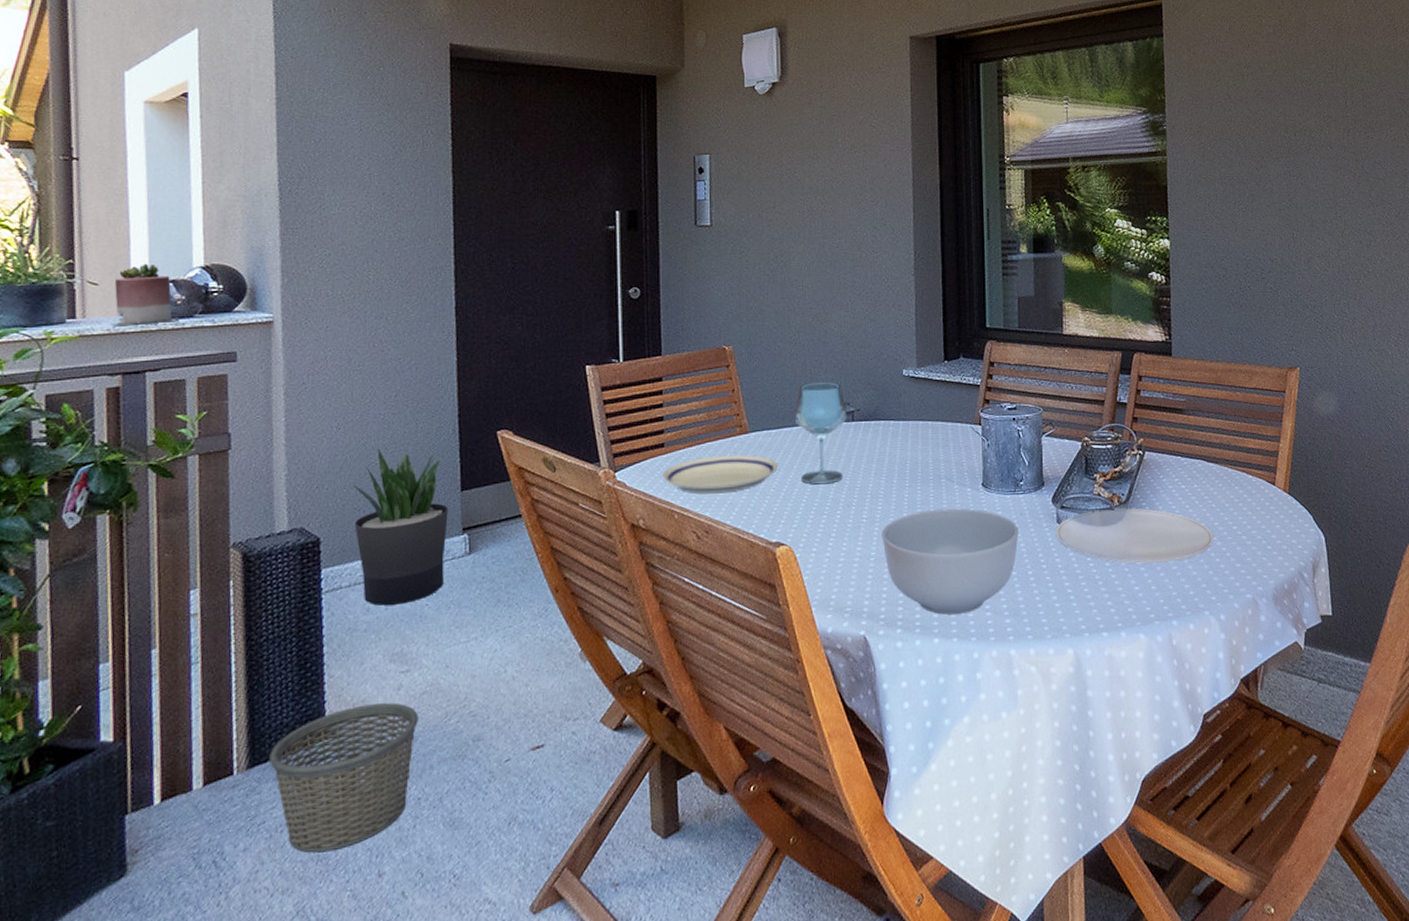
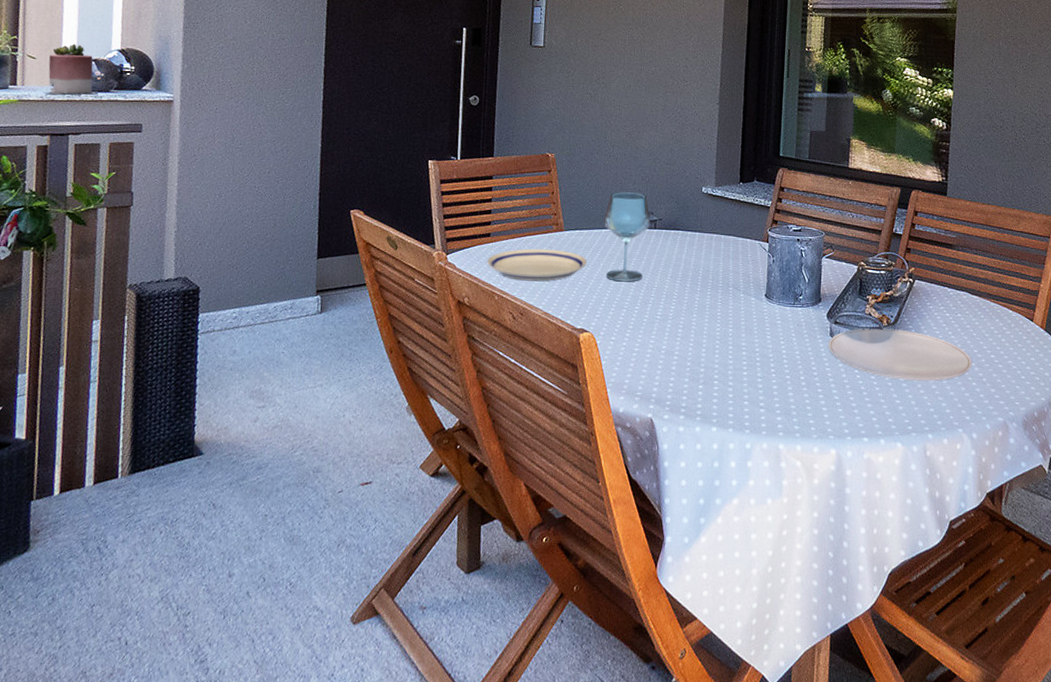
basket: present [269,703,418,853] -> none [147,431,270,551]
planter: present [353,448,448,605] -> none [228,216,306,350]
bowl: present [882,508,1019,615] -> none [673,313,795,408]

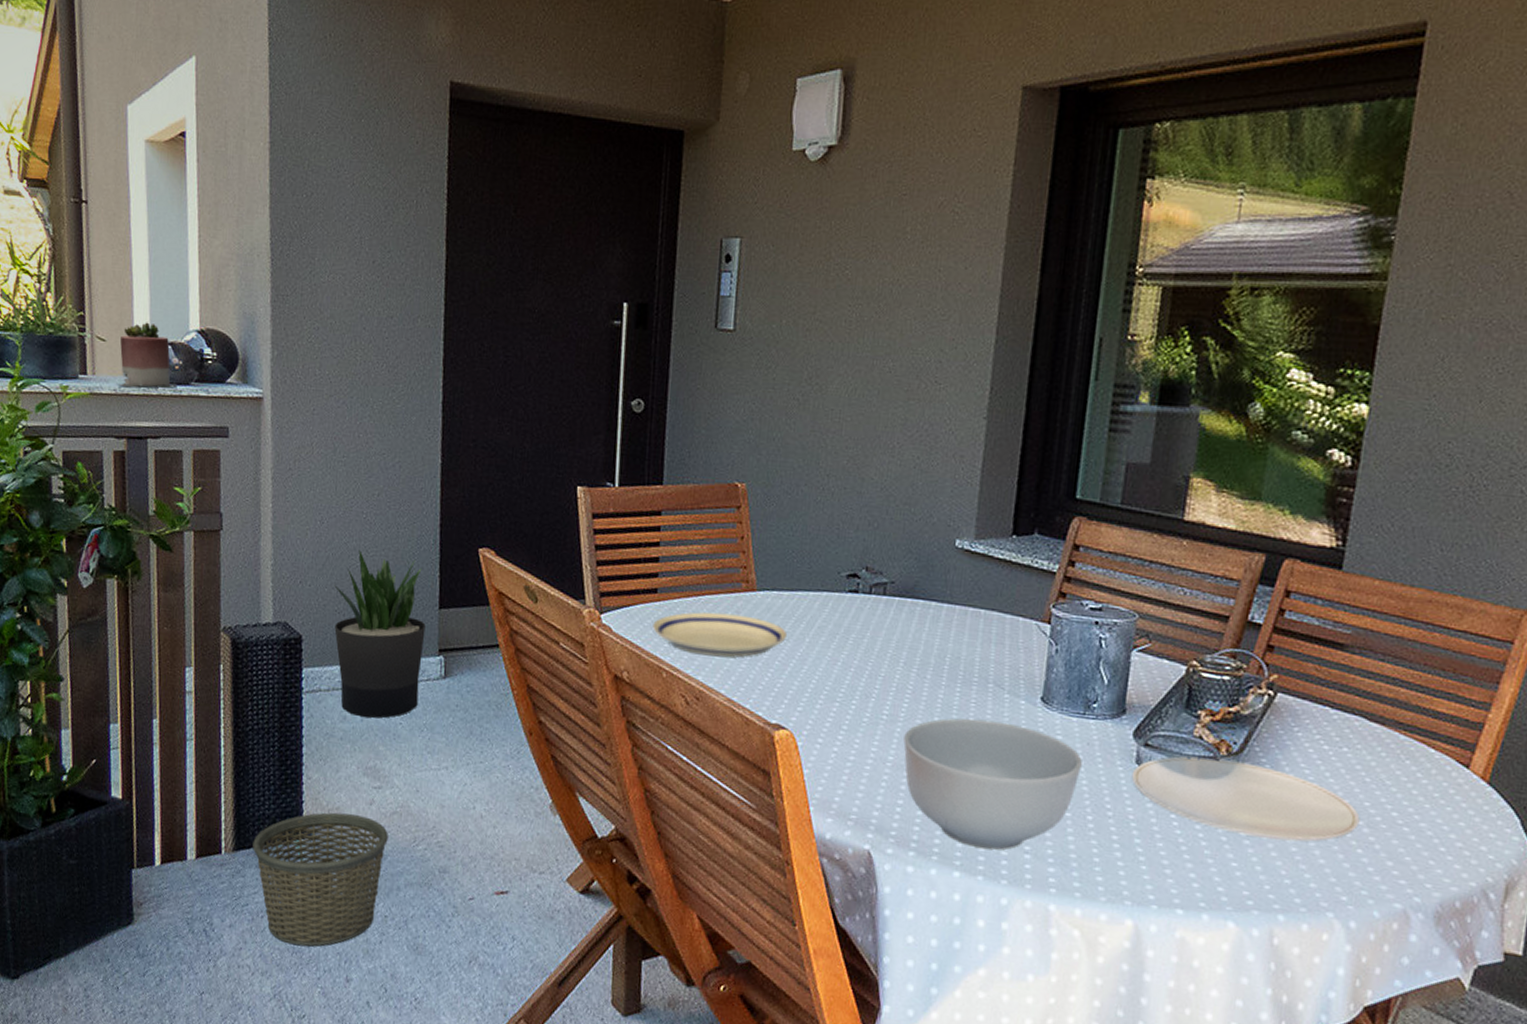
basket: none [147,431,270,551] -> present [252,812,388,947]
planter: none [228,216,306,350] -> present [334,550,426,718]
wine glass: present [604,192,650,282] -> none [812,541,878,667]
bowl: none [673,313,795,408] -> present [903,718,1082,850]

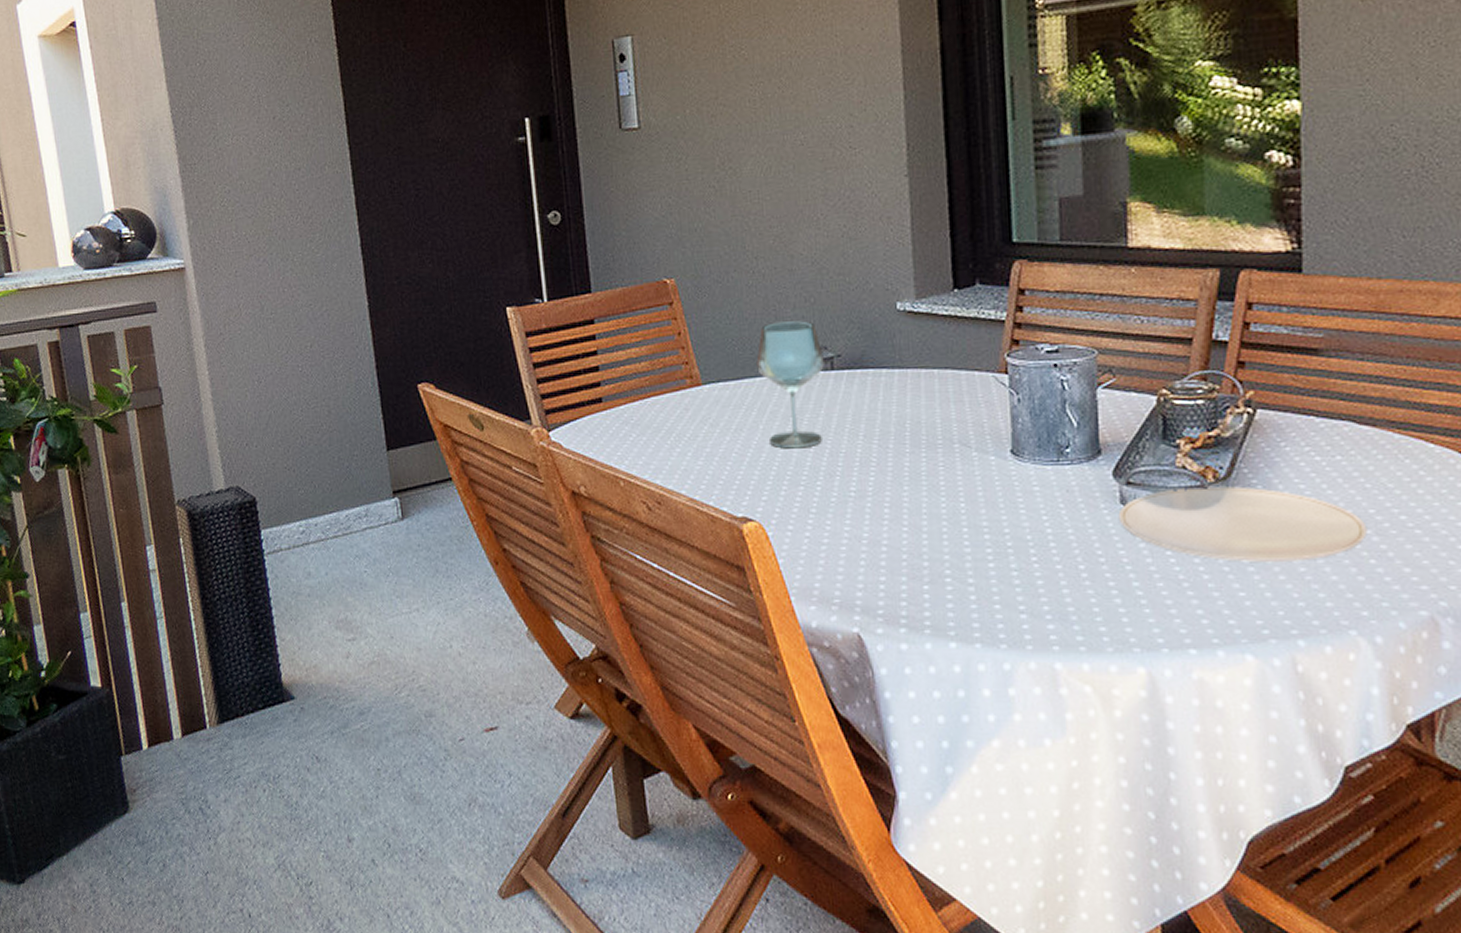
succulent planter: present [116,322,178,388] -> none [40,211,101,279]
basket: present [252,812,388,947] -> none [236,671,370,812]
planter: present [334,550,426,718] -> none [280,404,380,570]
plate: present [653,612,787,658] -> none [603,411,739,458]
wine glass: none [812,541,878,667] -> present [756,321,824,449]
bowl: present [903,718,1082,850] -> none [876,481,1065,614]

